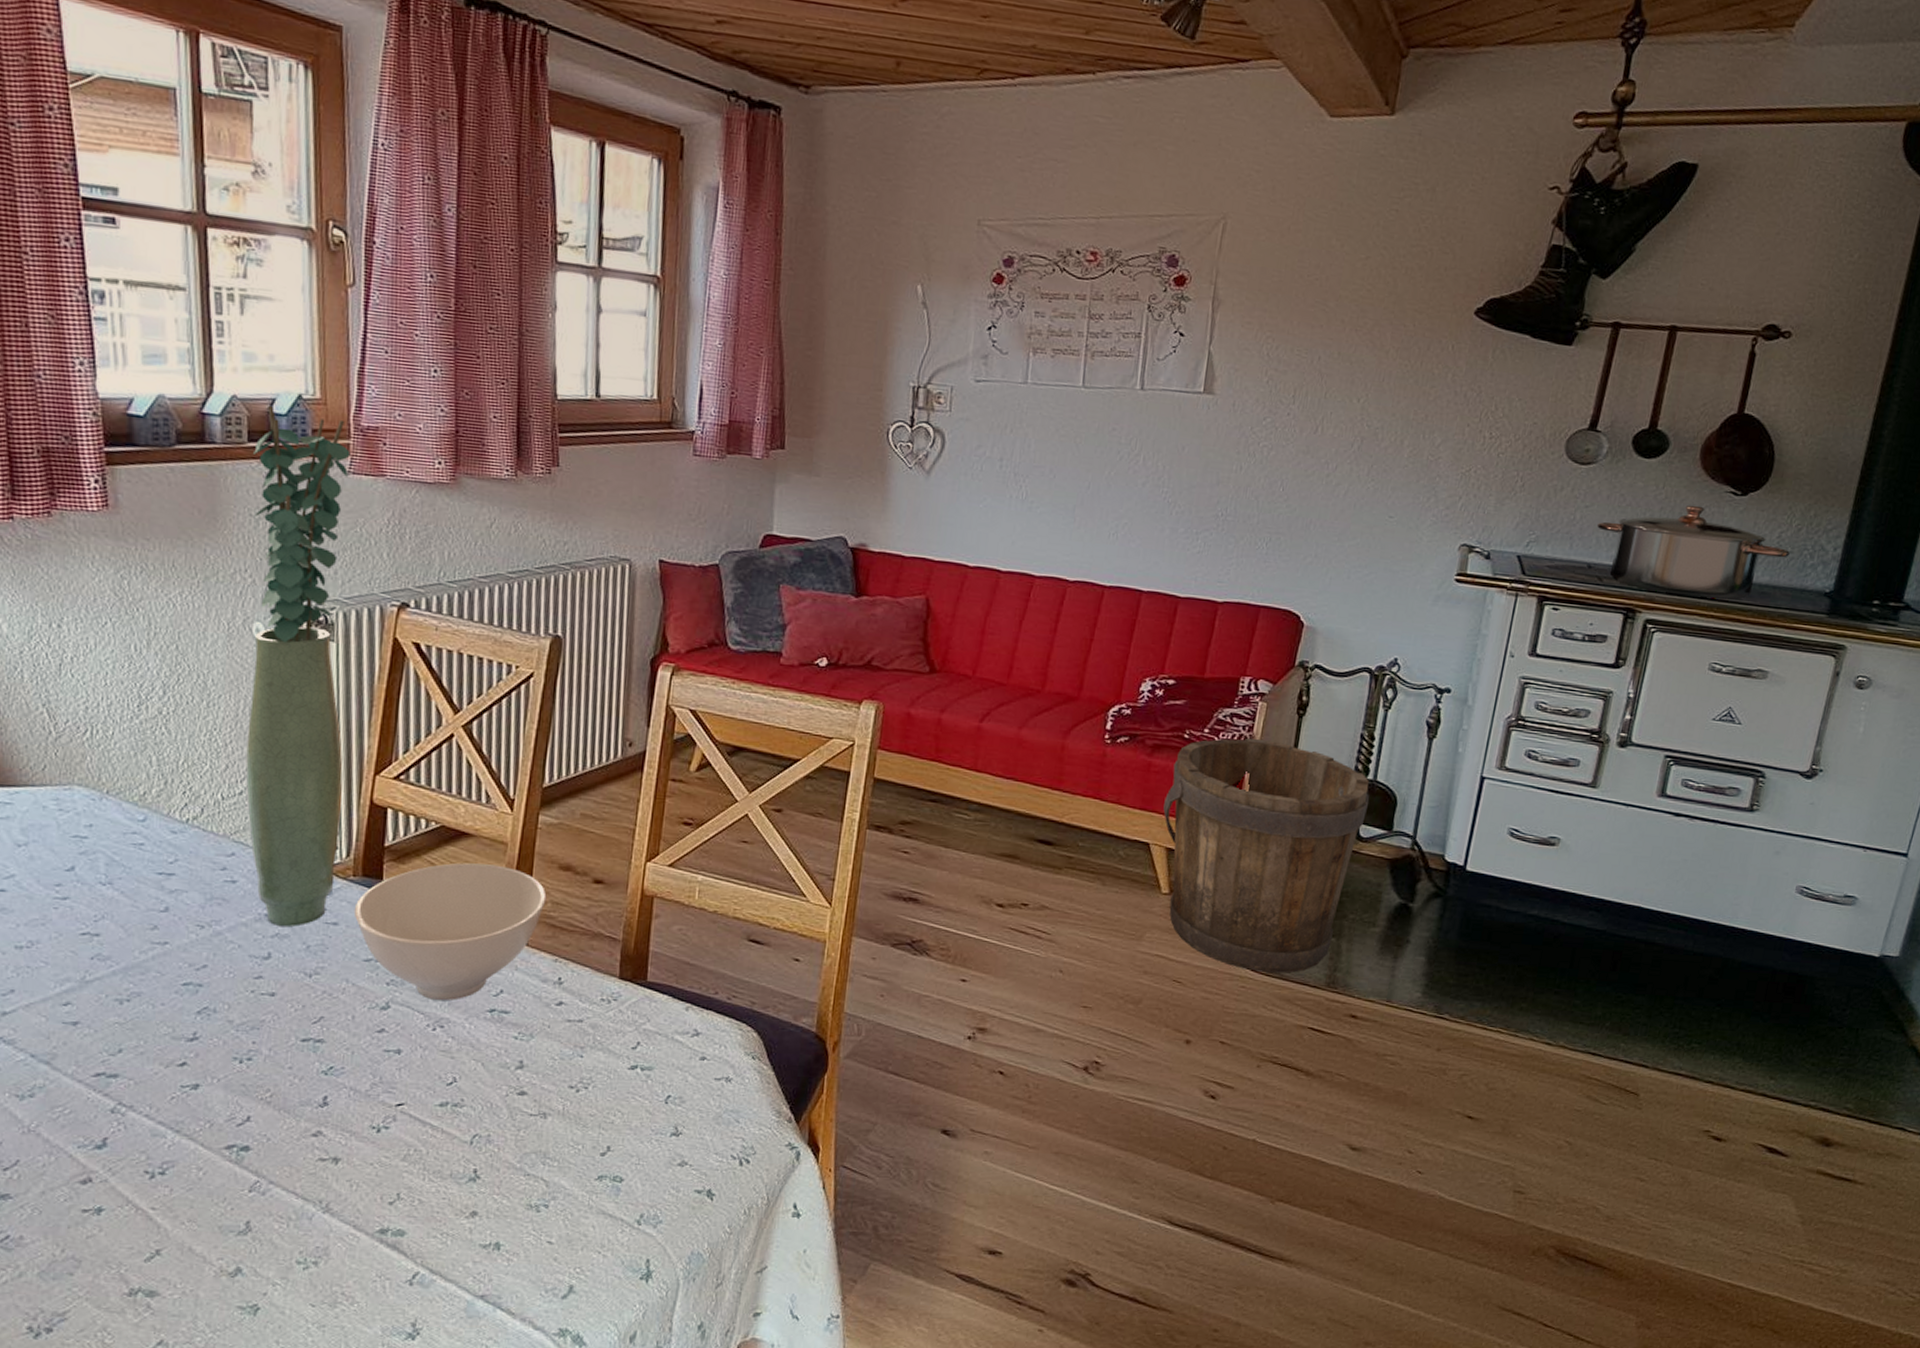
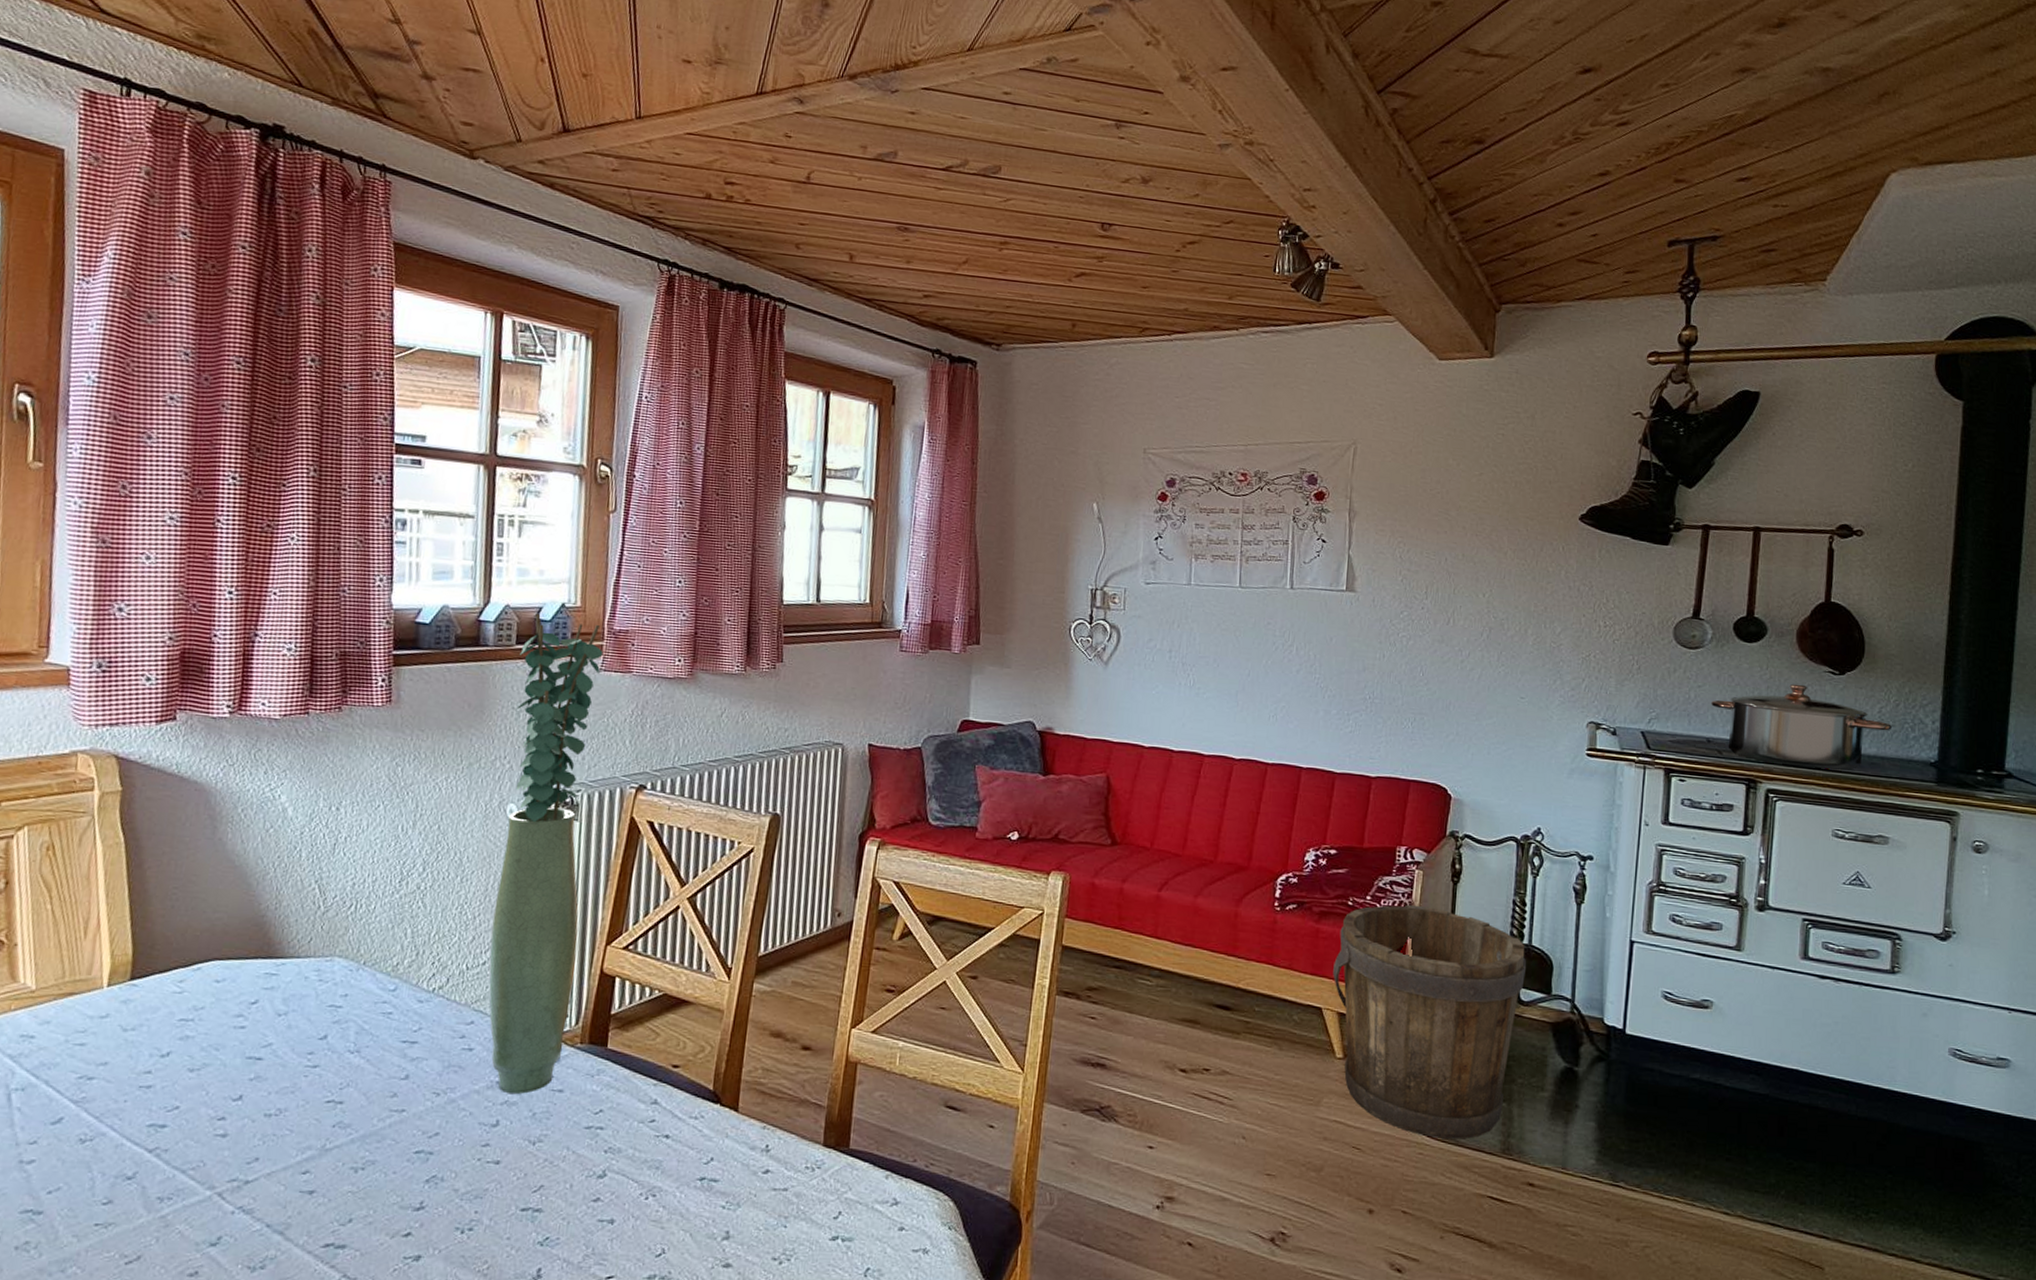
bowl: present [353,862,547,1000] -> none [578,1030,758,1168]

